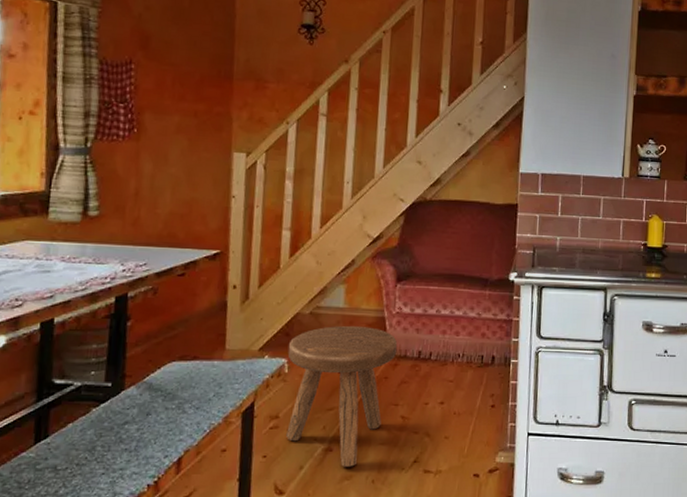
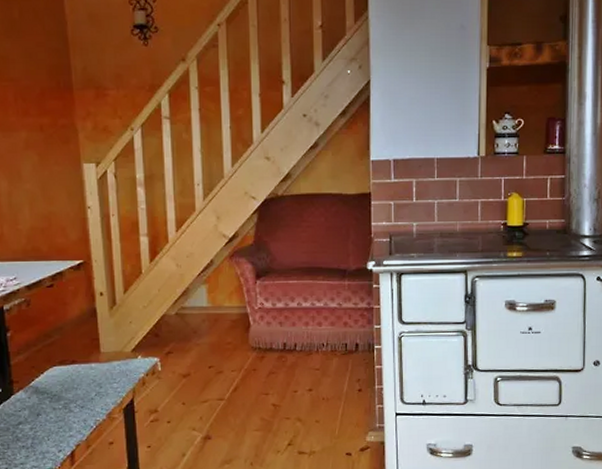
stool: present [286,325,398,467] -> none [158,323,263,452]

